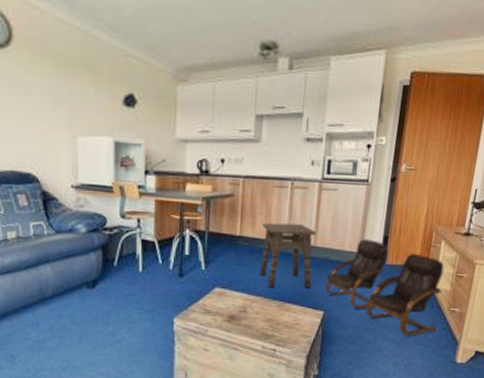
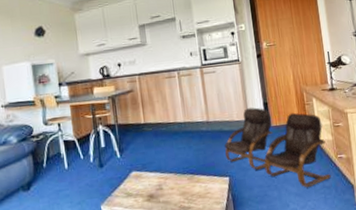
side table: present [260,222,317,289] -> none [161,105,213,164]

